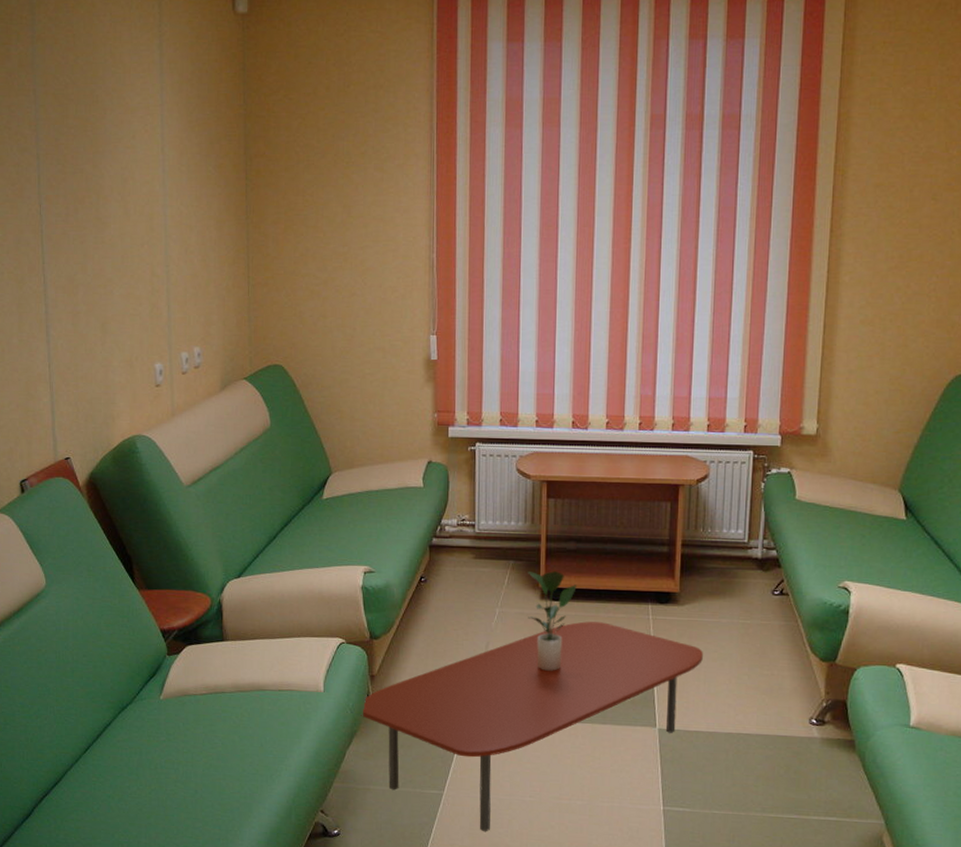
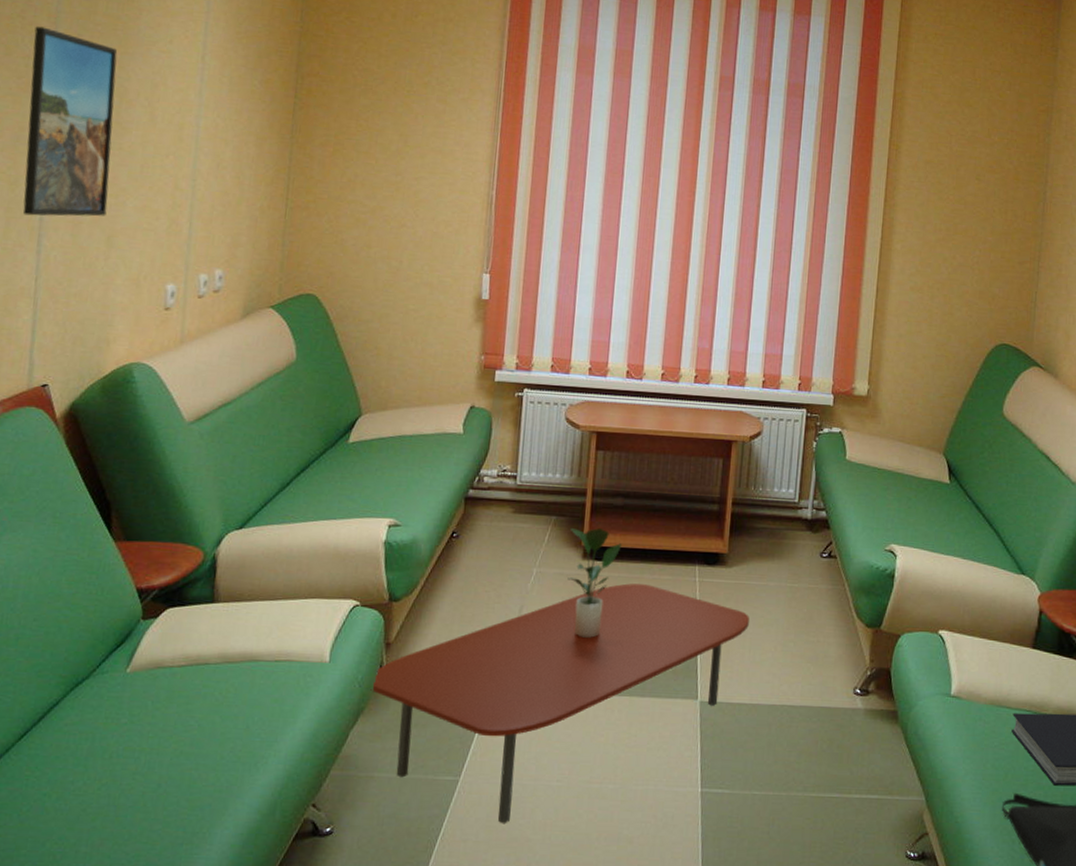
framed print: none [20,135,98,310] -> present [22,26,118,217]

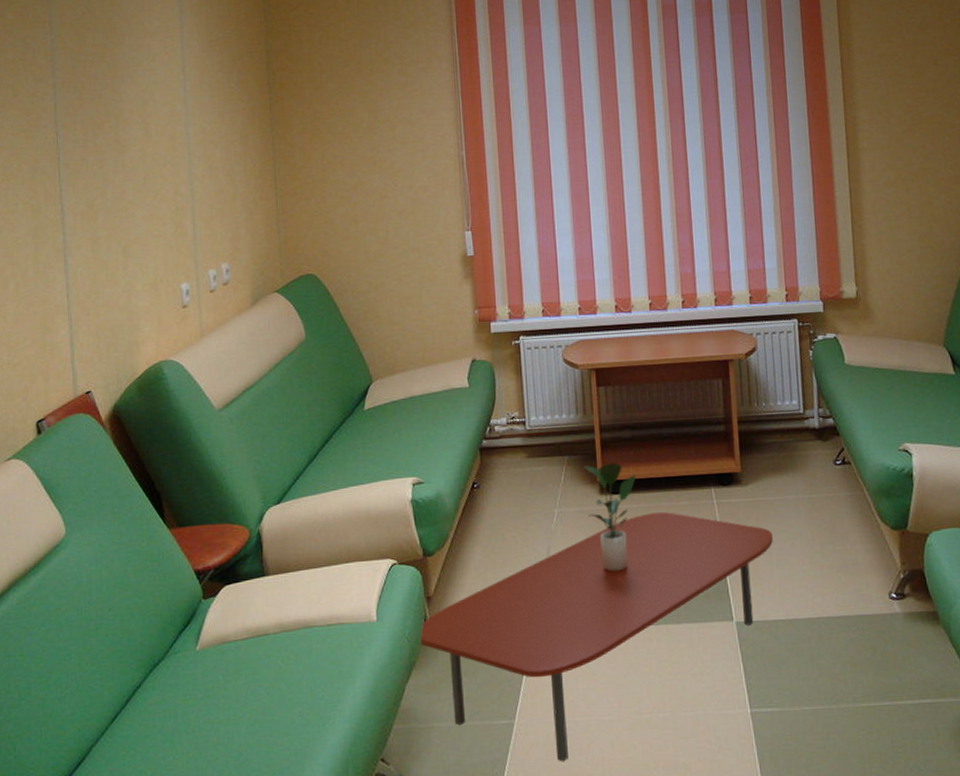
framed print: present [22,26,118,217] -> none [35,65,119,239]

